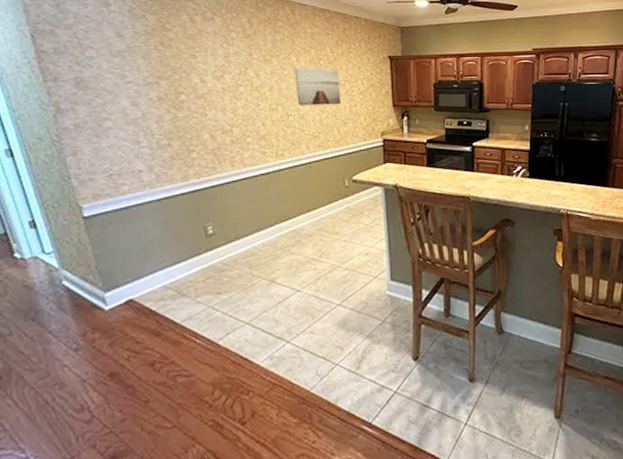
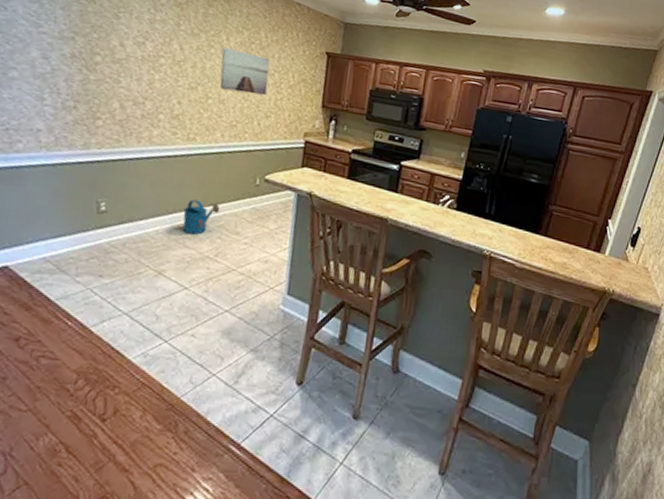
watering can: none [284,209,317,241] -> present [182,199,220,235]

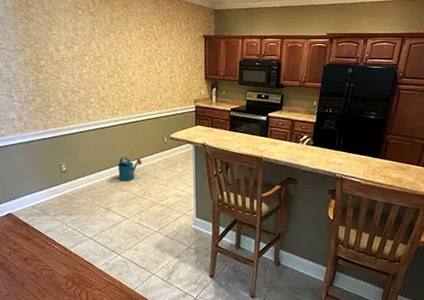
wall art: present [219,47,270,96] -> none [127,42,164,75]

